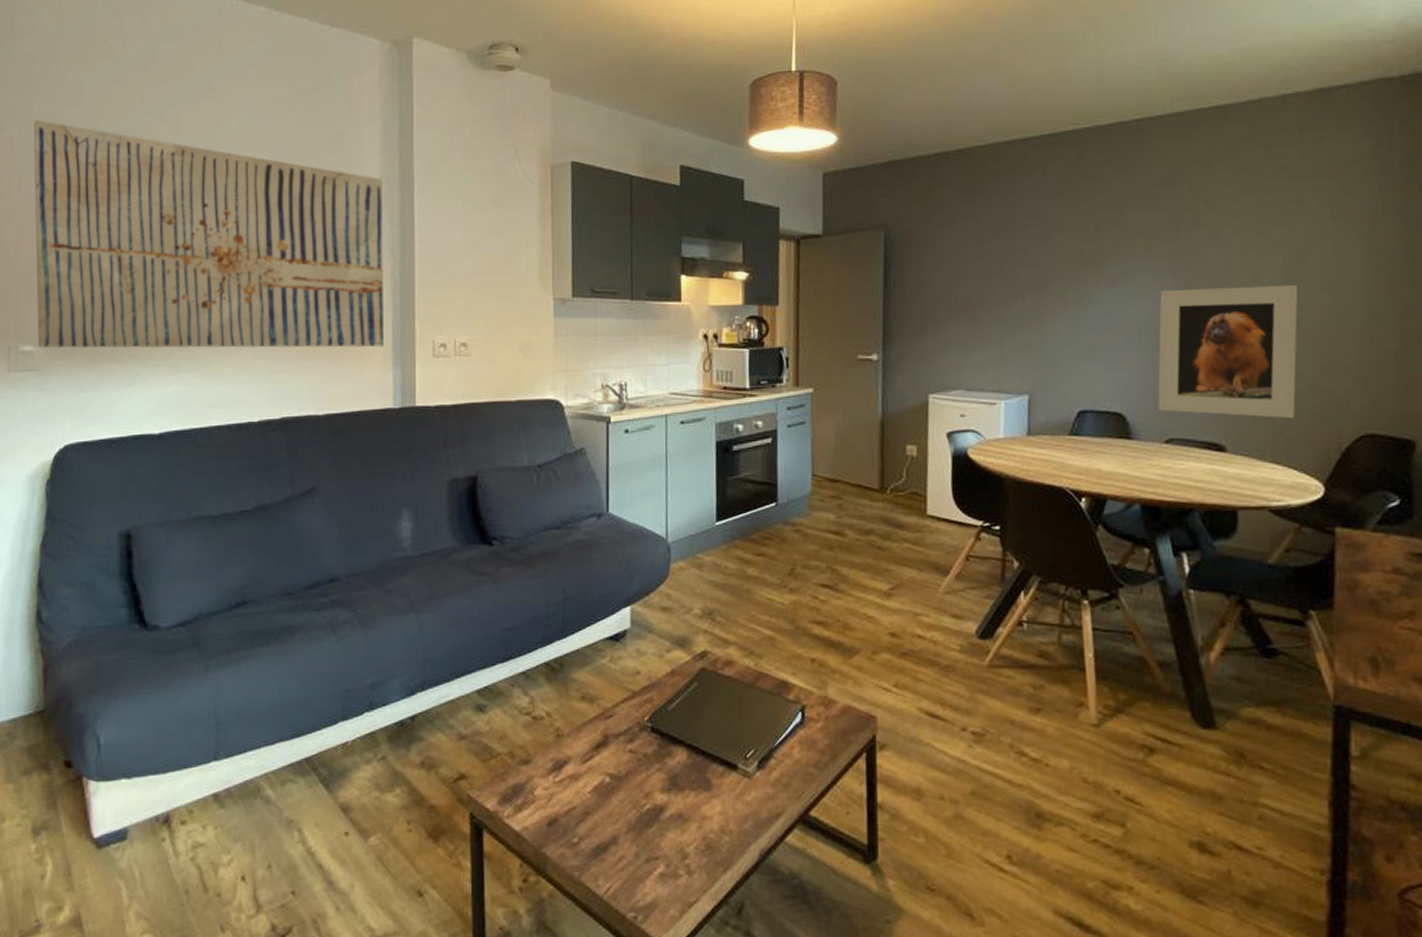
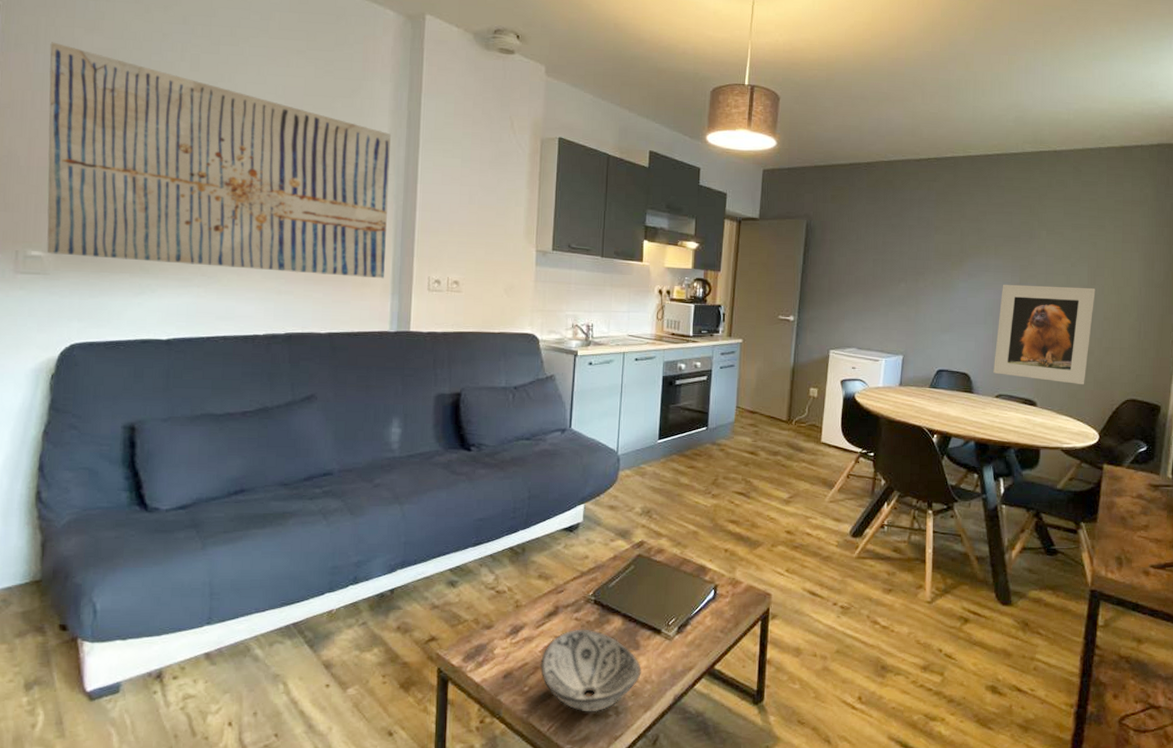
decorative bowl: none [590,765,717,871] -> present [539,630,642,712]

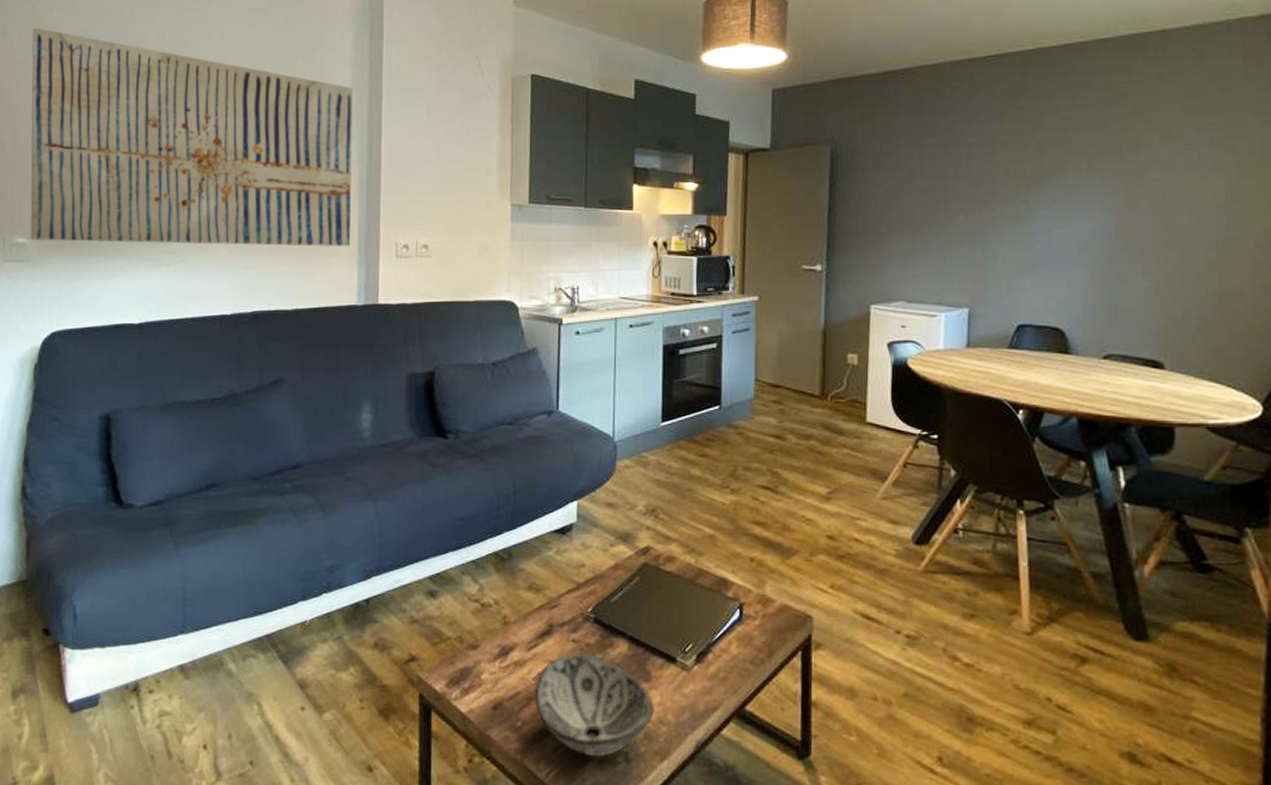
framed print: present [993,284,1096,384] -> none [1097,206,1240,337]

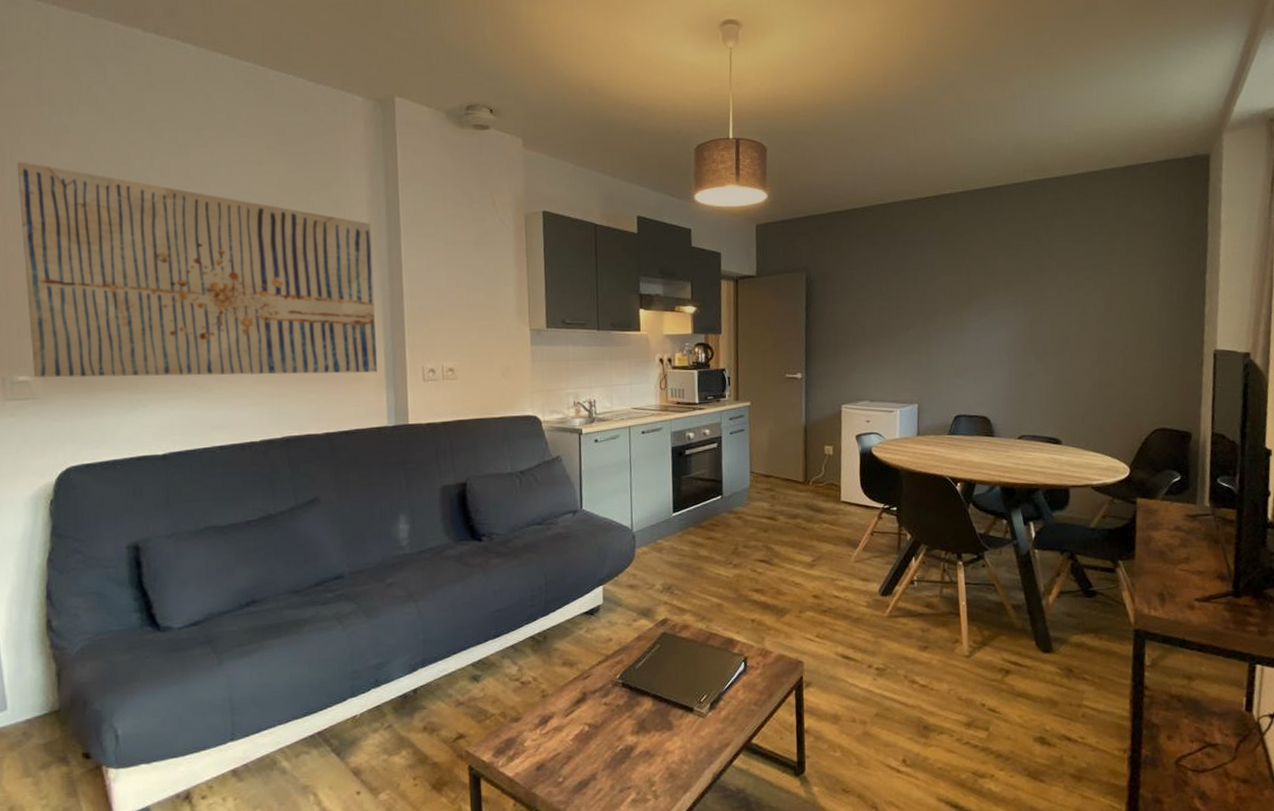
decorative bowl: present [533,654,656,758] -> none [572,714,678,798]

